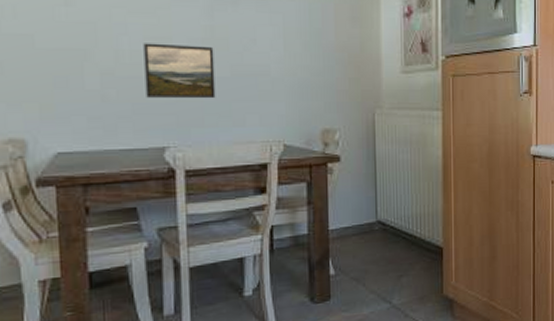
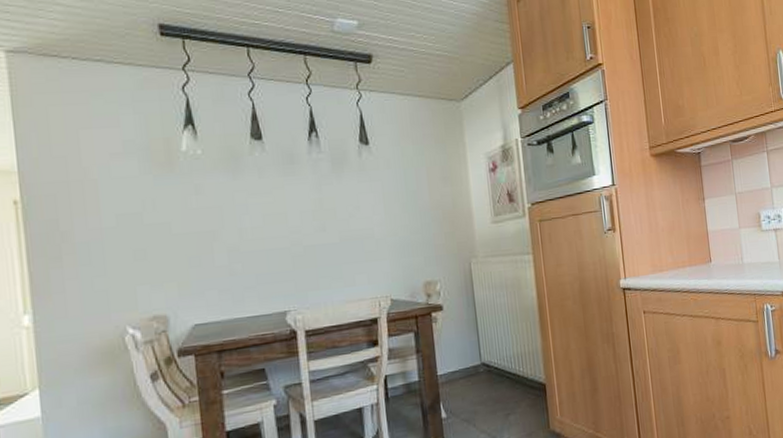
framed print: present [143,43,216,99] -> none [263,217,328,268]

